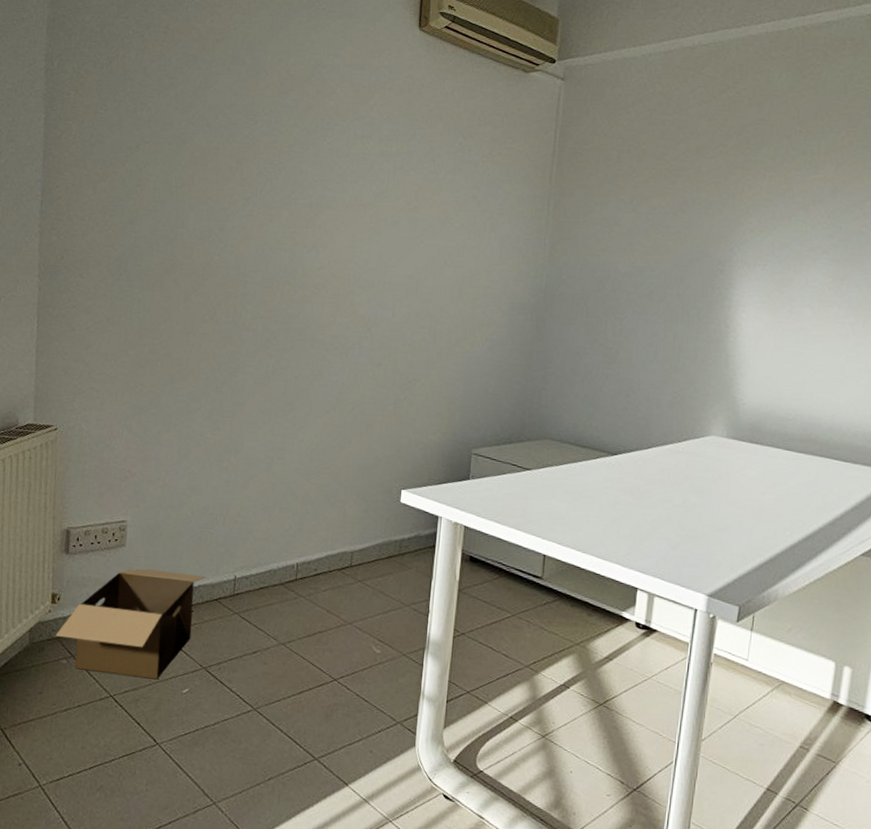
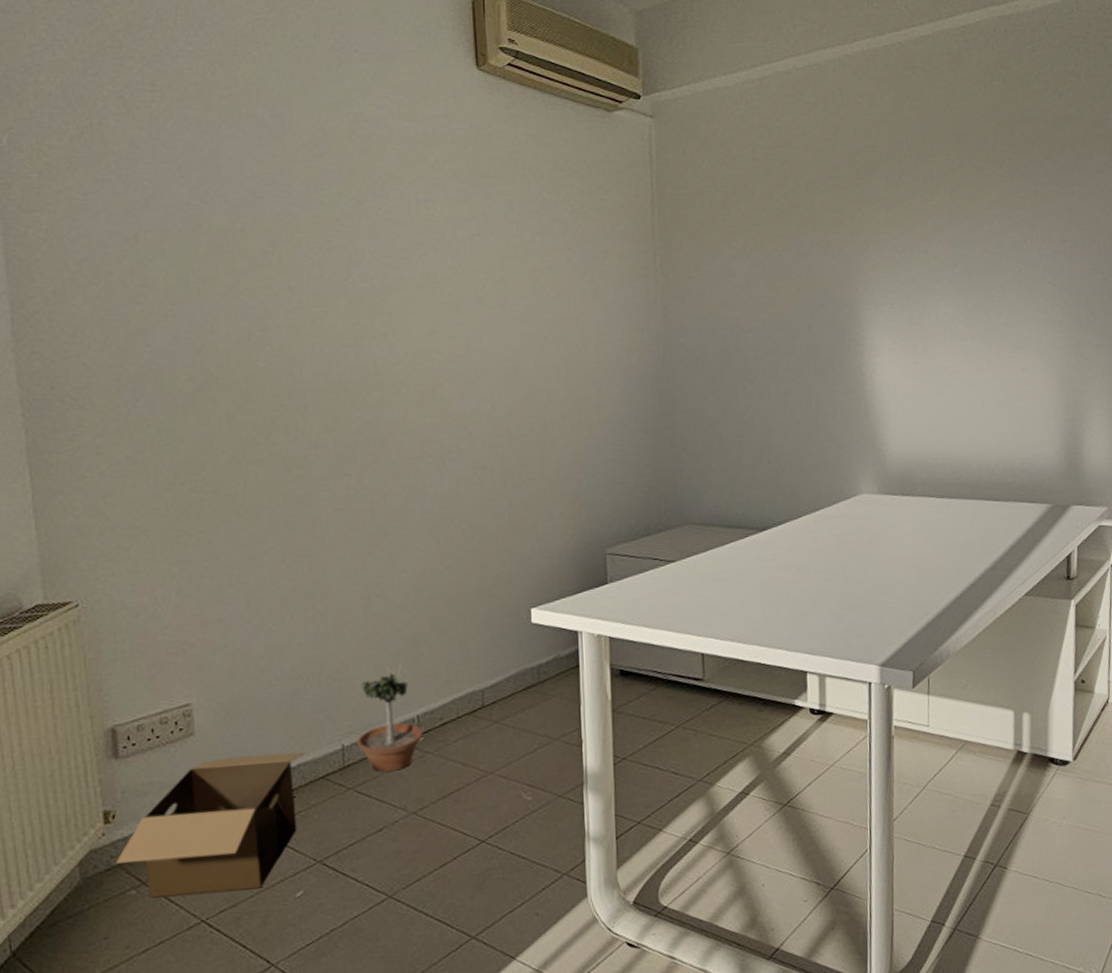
potted tree: none [246,517,300,606] -> present [356,664,423,772]

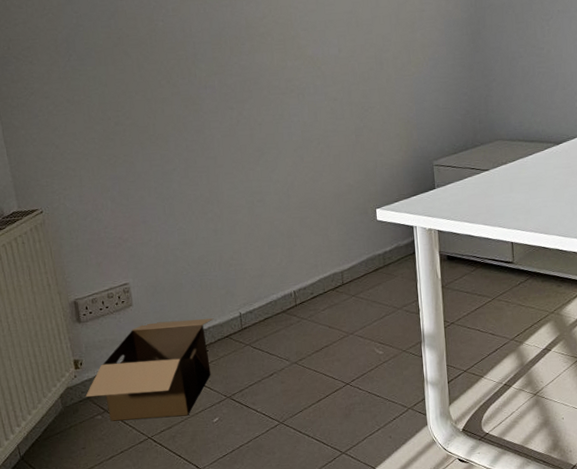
potted tree: present [356,664,423,772] -> none [250,252,299,333]

